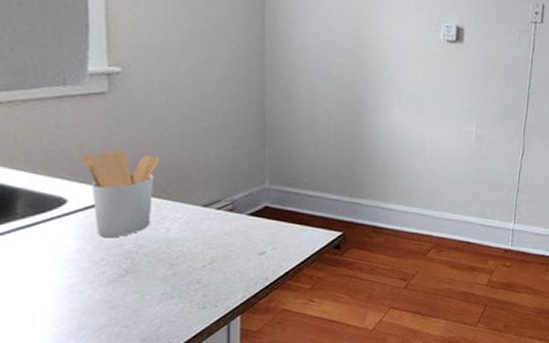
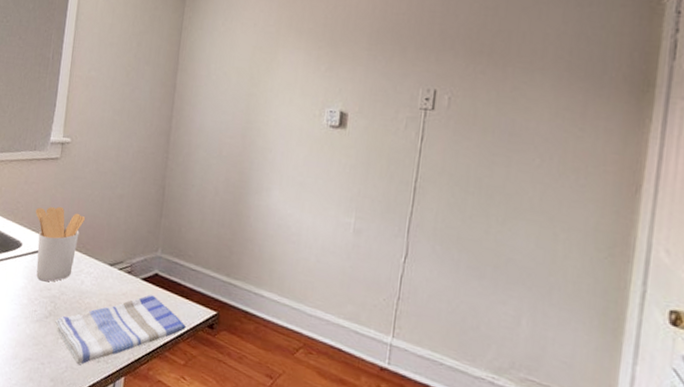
dish towel: none [135,229,308,317] -> present [54,295,186,365]

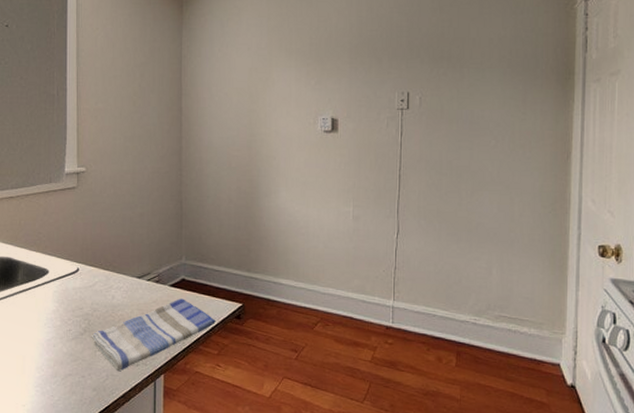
utensil holder: present [35,207,85,282] -> none [58,232,108,302]

